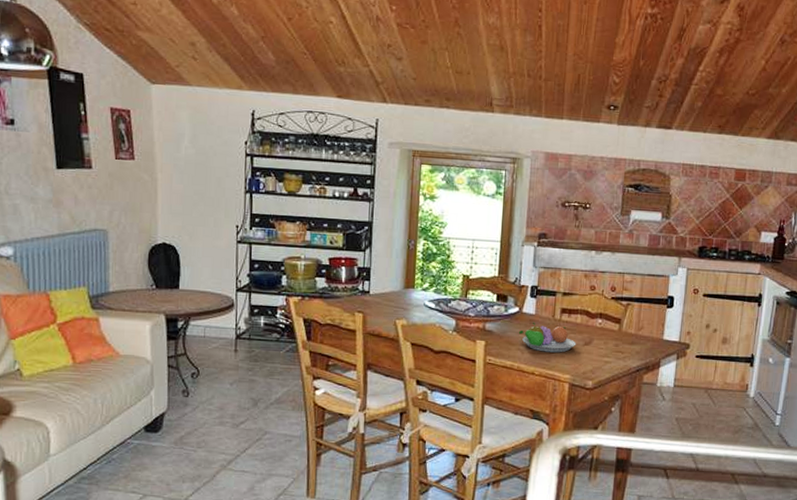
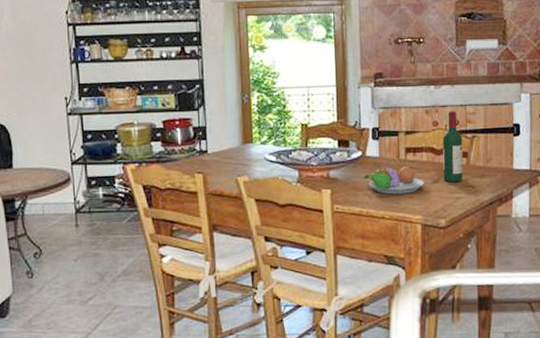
wine bottle: none [594,277,618,347] -> present [442,110,463,183]

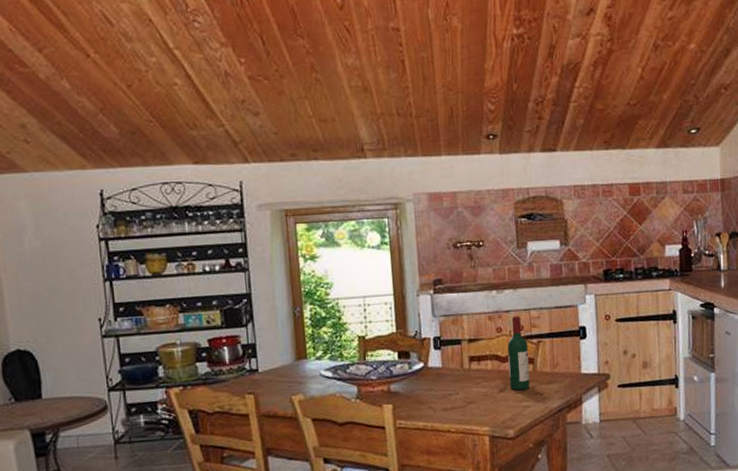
fruit bowl: present [363,164,425,195] -> none [426,375,491,407]

